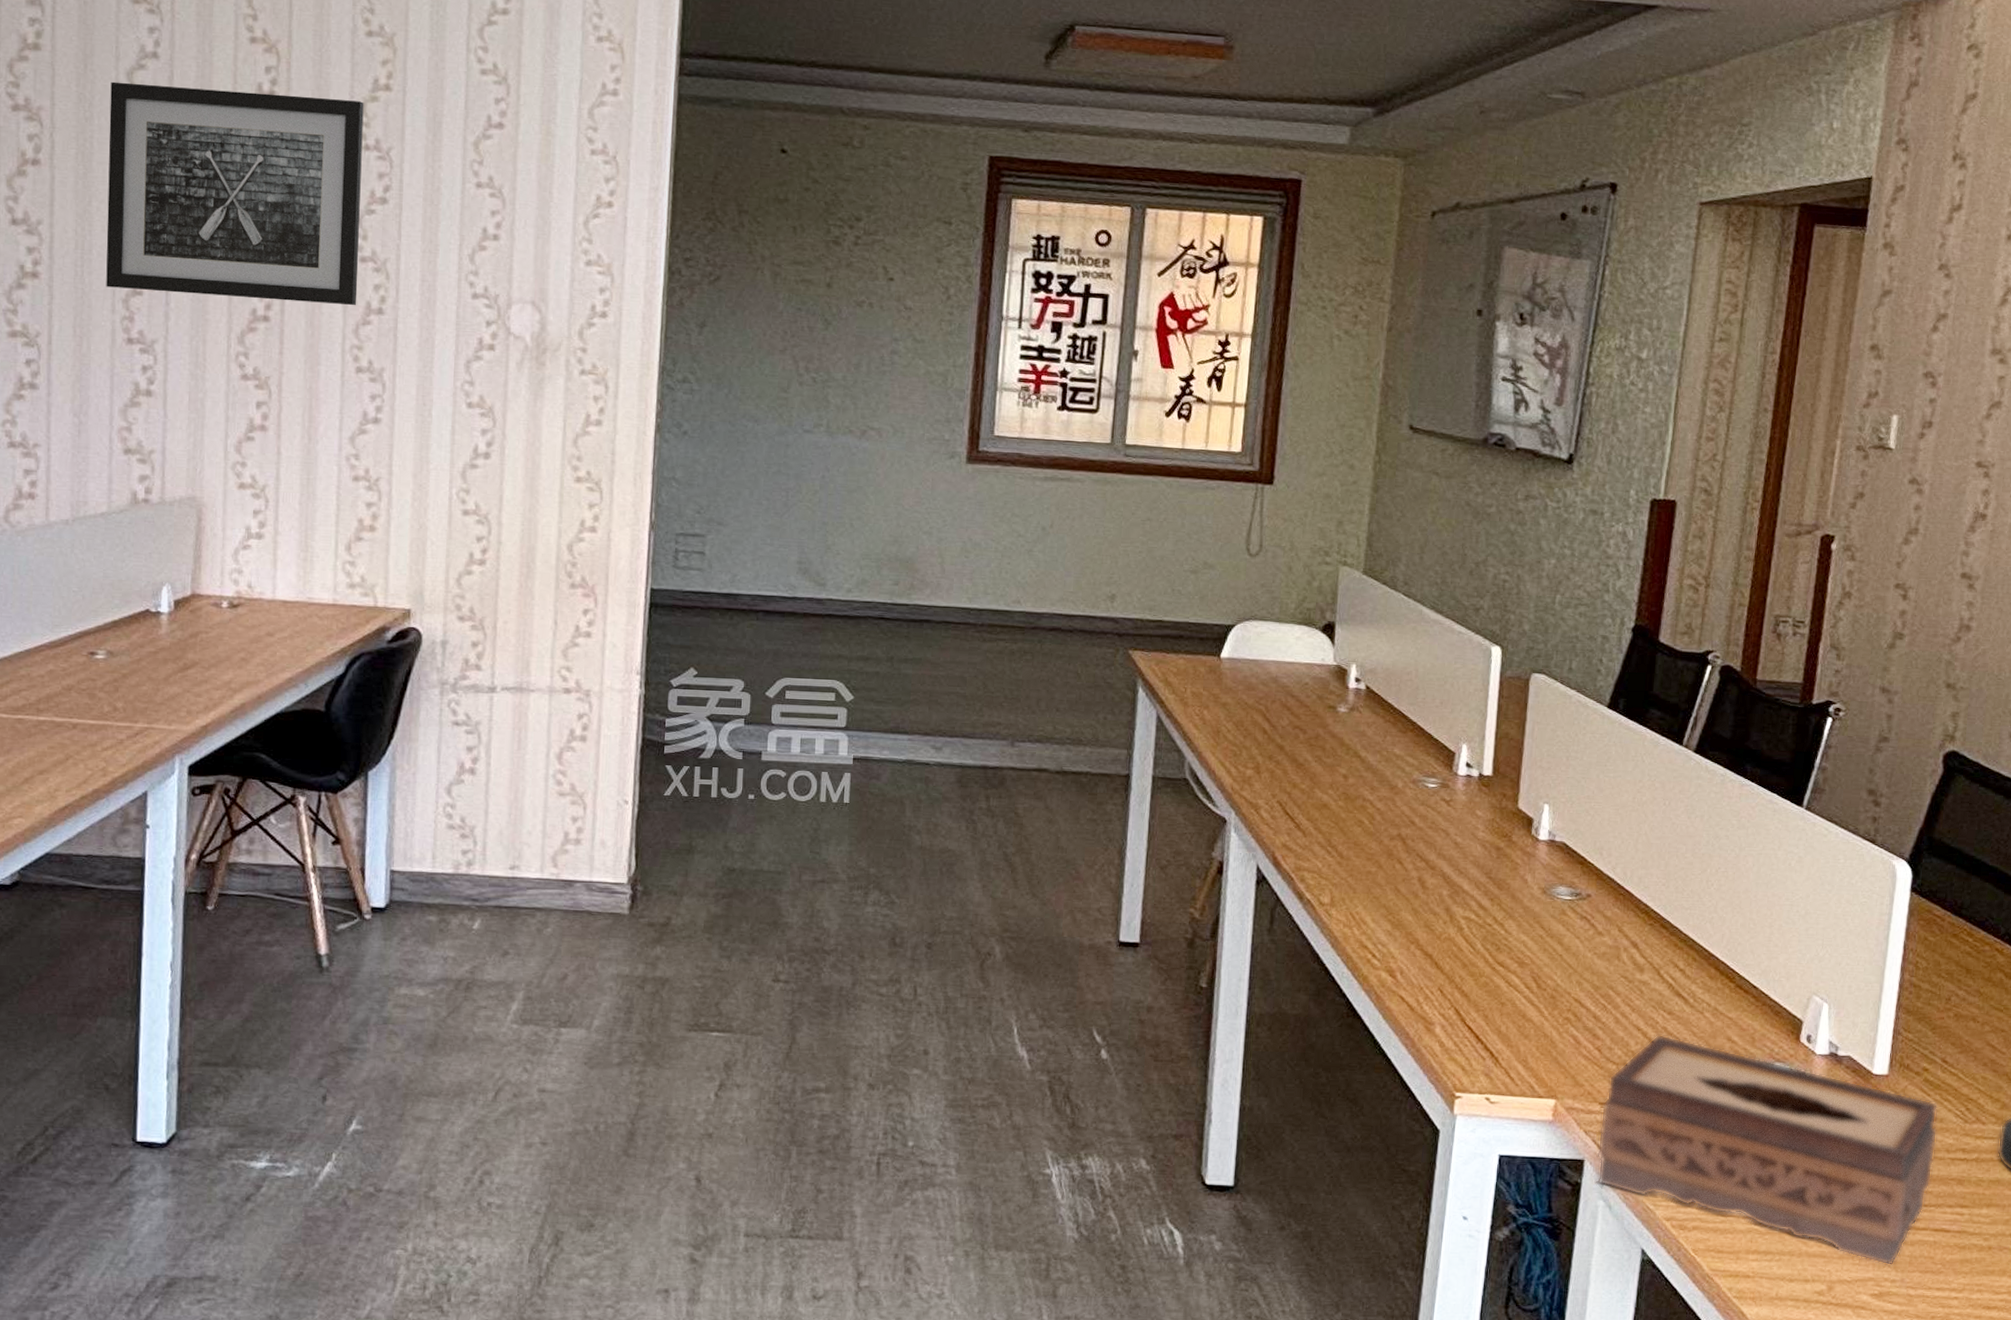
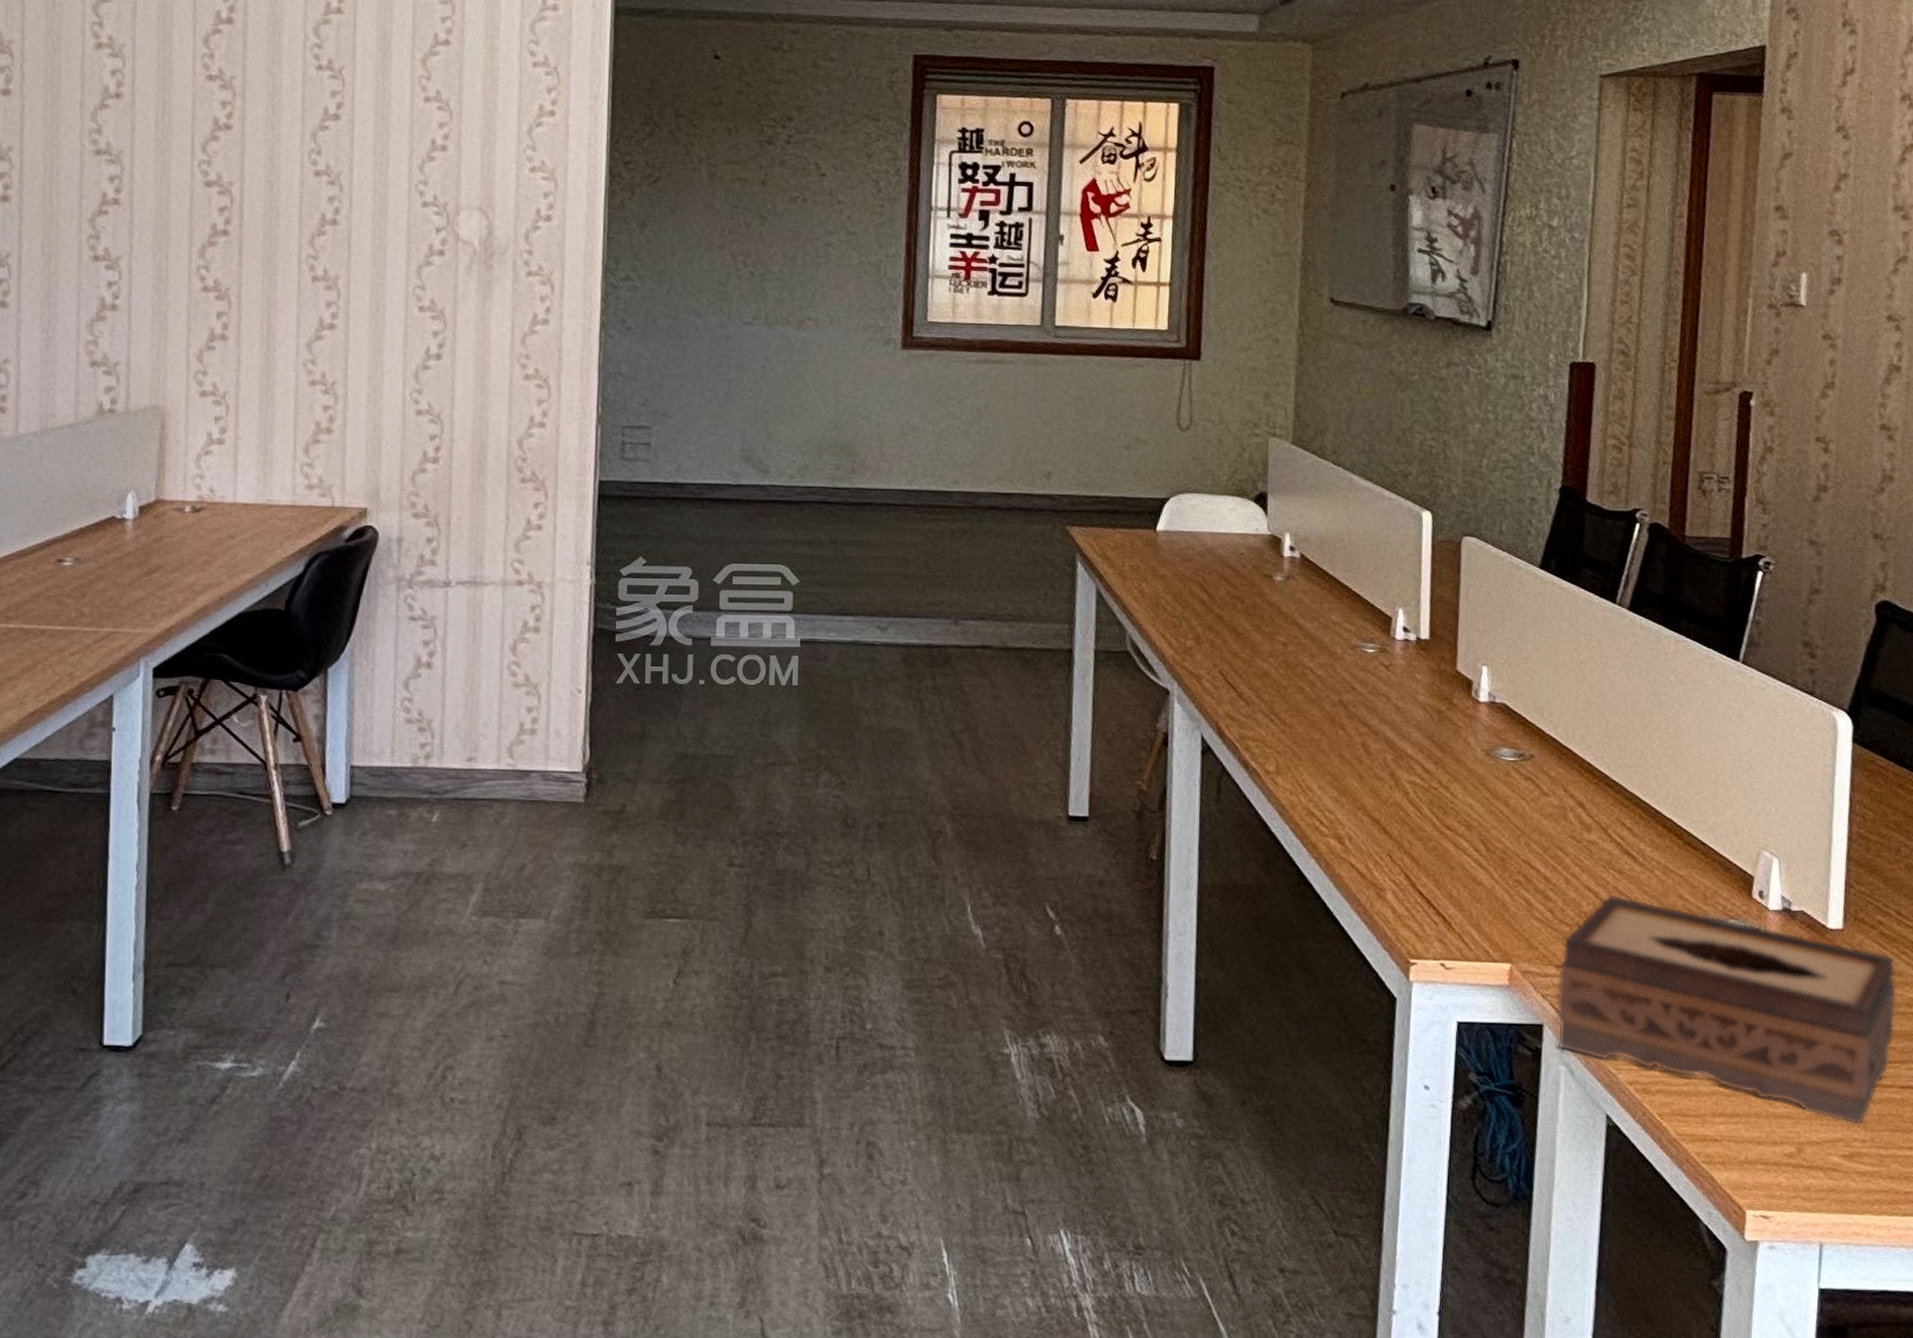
wall art: present [106,81,364,306] -> none [73,14,317,218]

